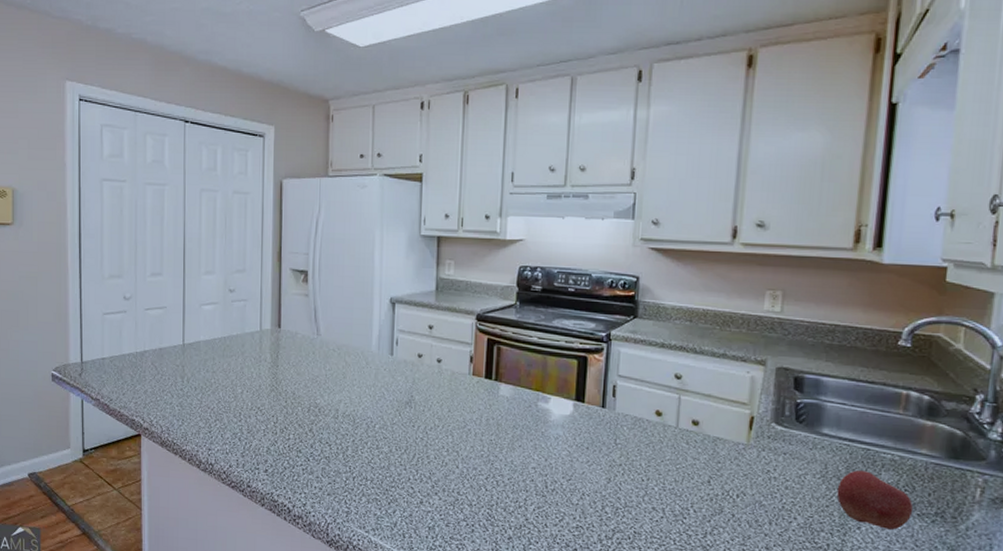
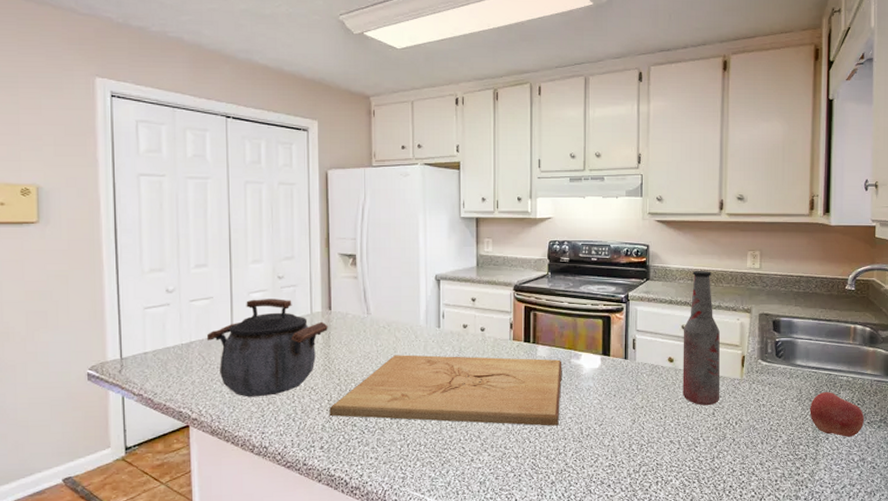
kettle: none [159,311,277,413] -> present [206,299,328,398]
cutting board: none [275,381,528,476] -> present [329,355,562,426]
bottle: none [671,310,723,472] -> present [682,271,721,406]

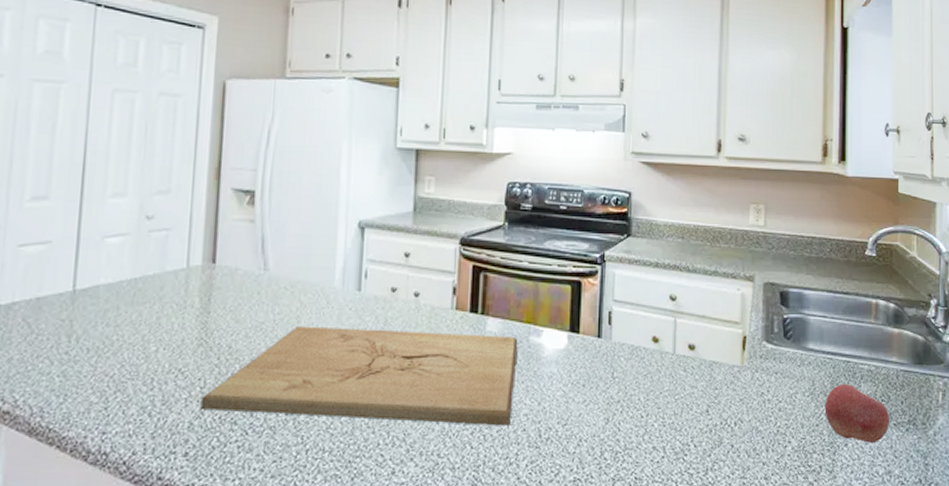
kettle: present [206,299,328,398] -> none [36,245,209,382]
bottle: present [682,271,721,406] -> none [669,227,716,401]

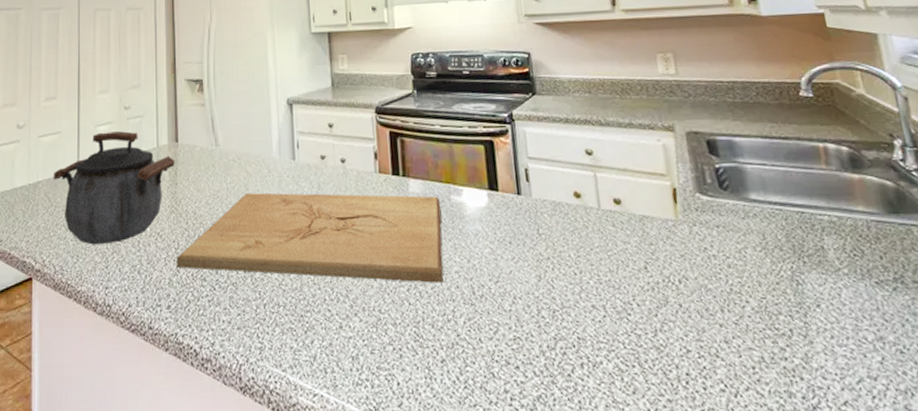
kettle: none [36,245,209,382] -> present [53,131,175,245]
apple: present [824,384,890,443] -> none [782,237,871,304]

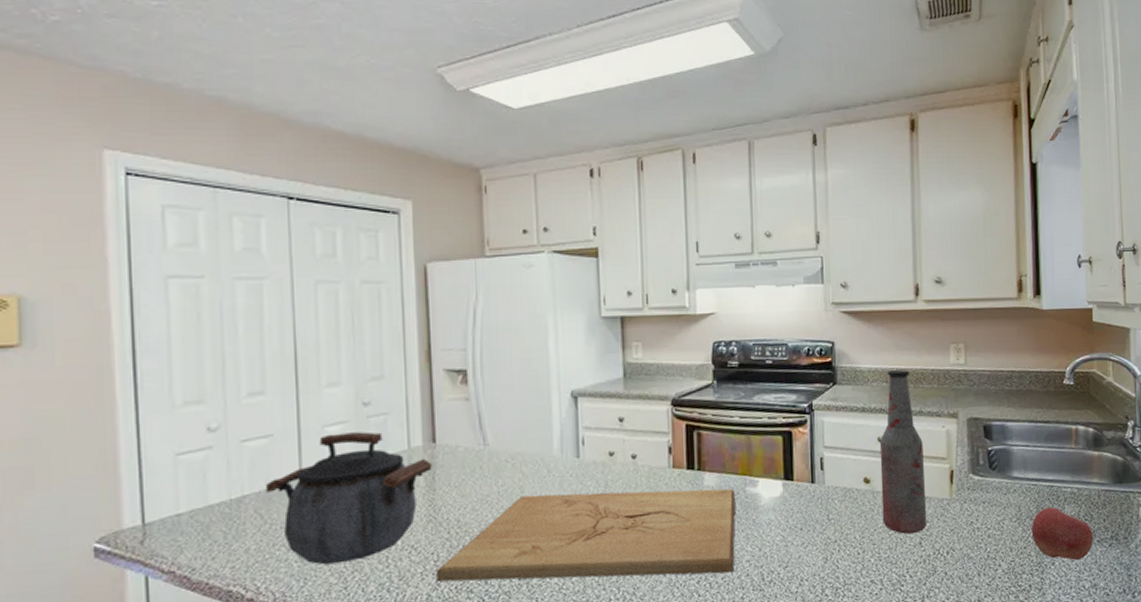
bottle: none [587,80,652,257] -> present [879,370,927,535]
apple: none [782,237,871,304] -> present [1031,507,1094,560]

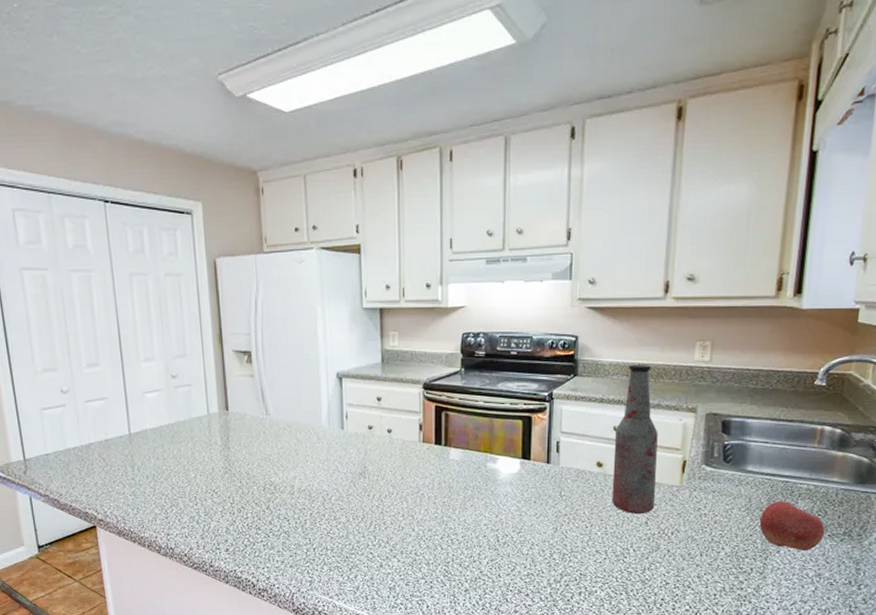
kettle: present [265,432,432,565] -> none [104,399,226,499]
cutting board: present [436,488,736,582] -> none [232,457,477,533]

